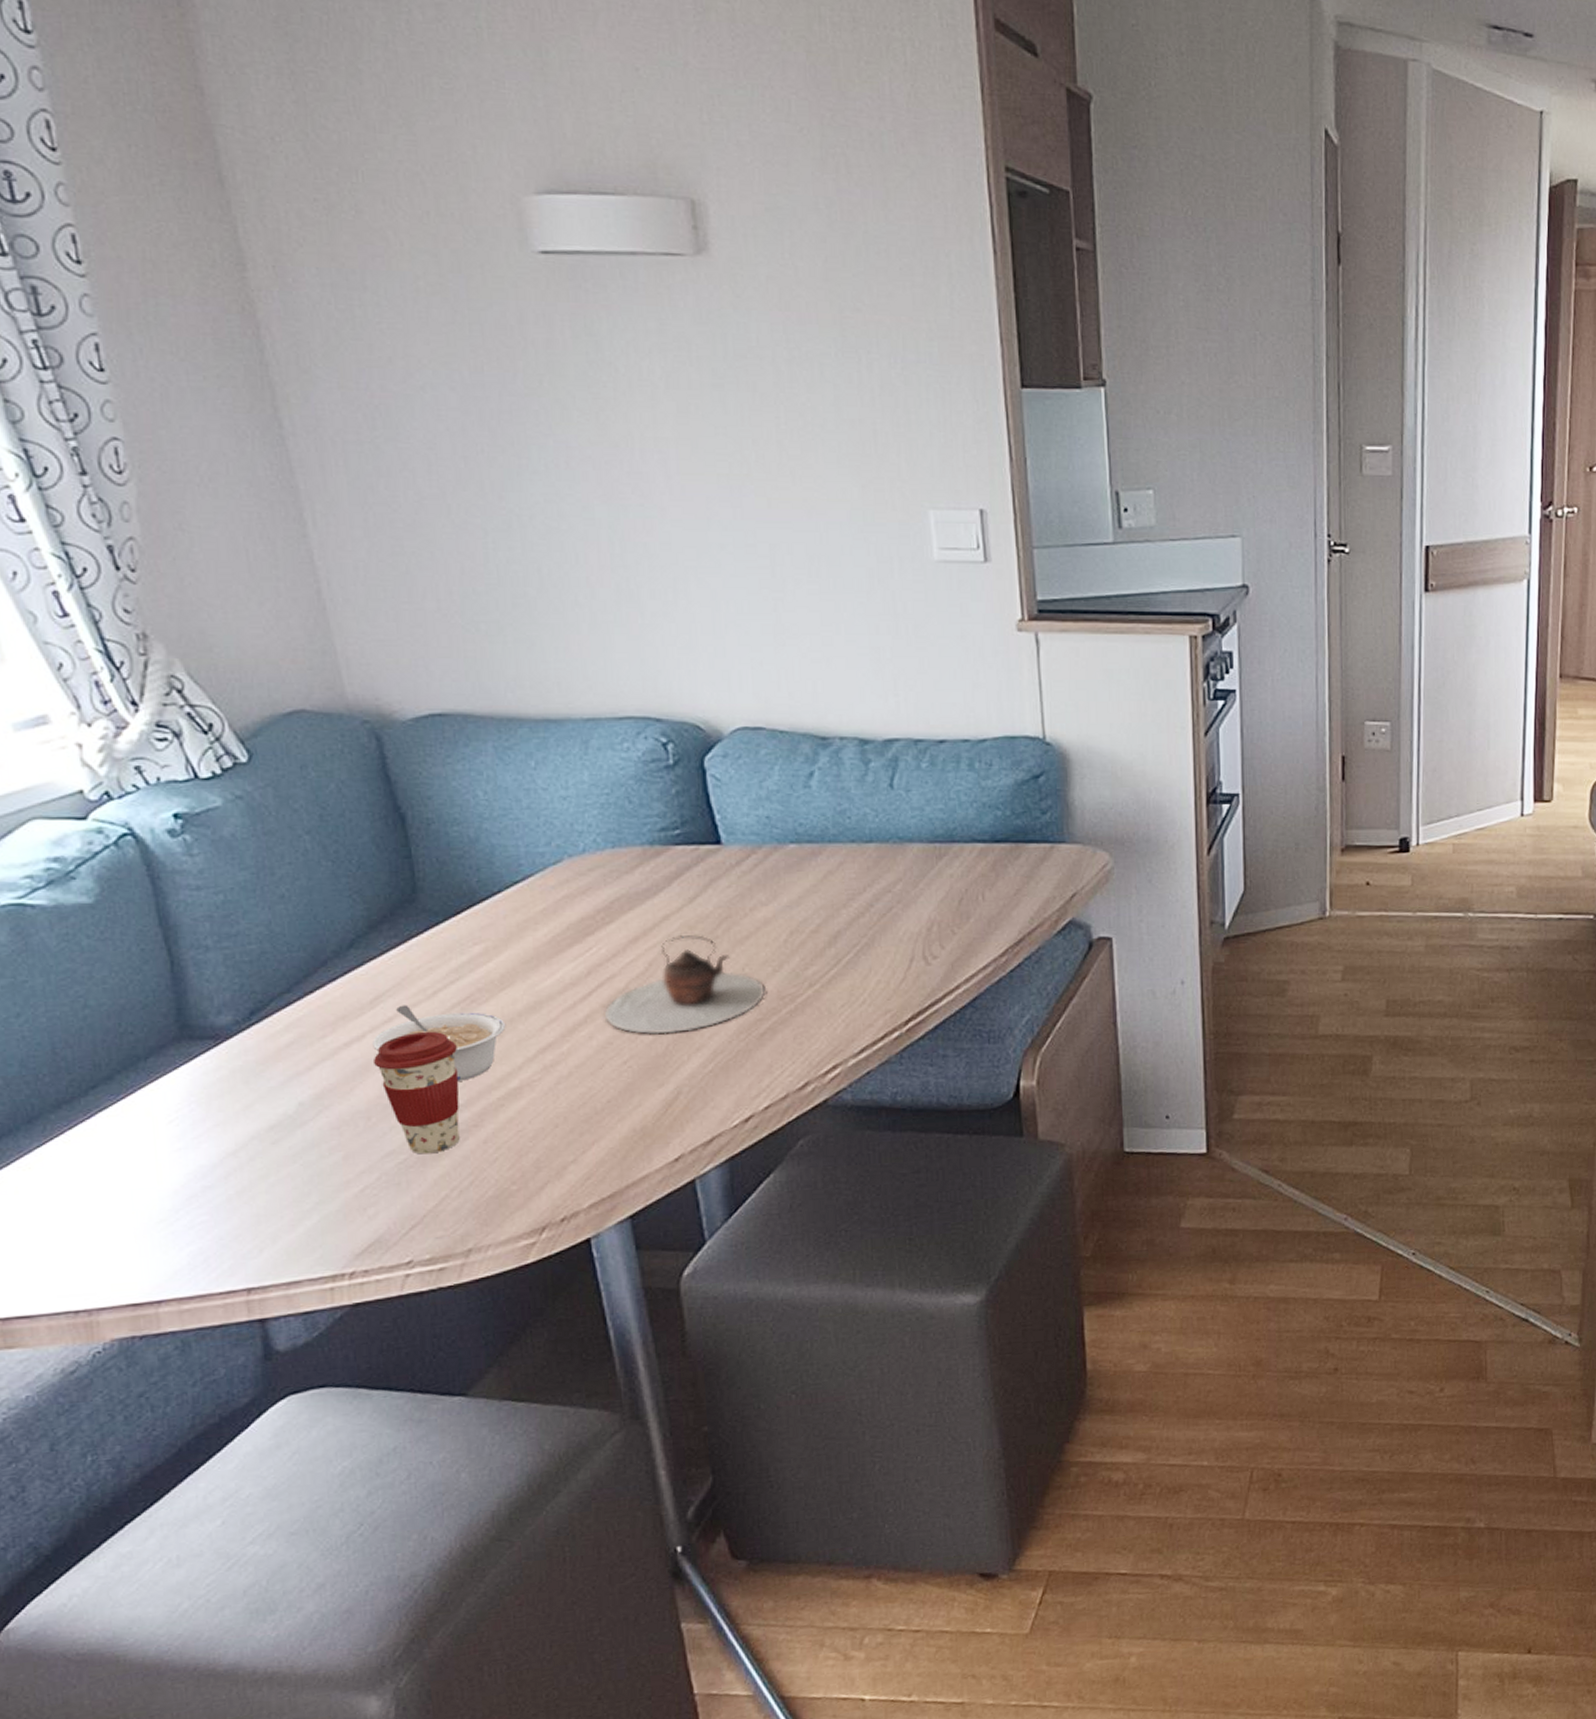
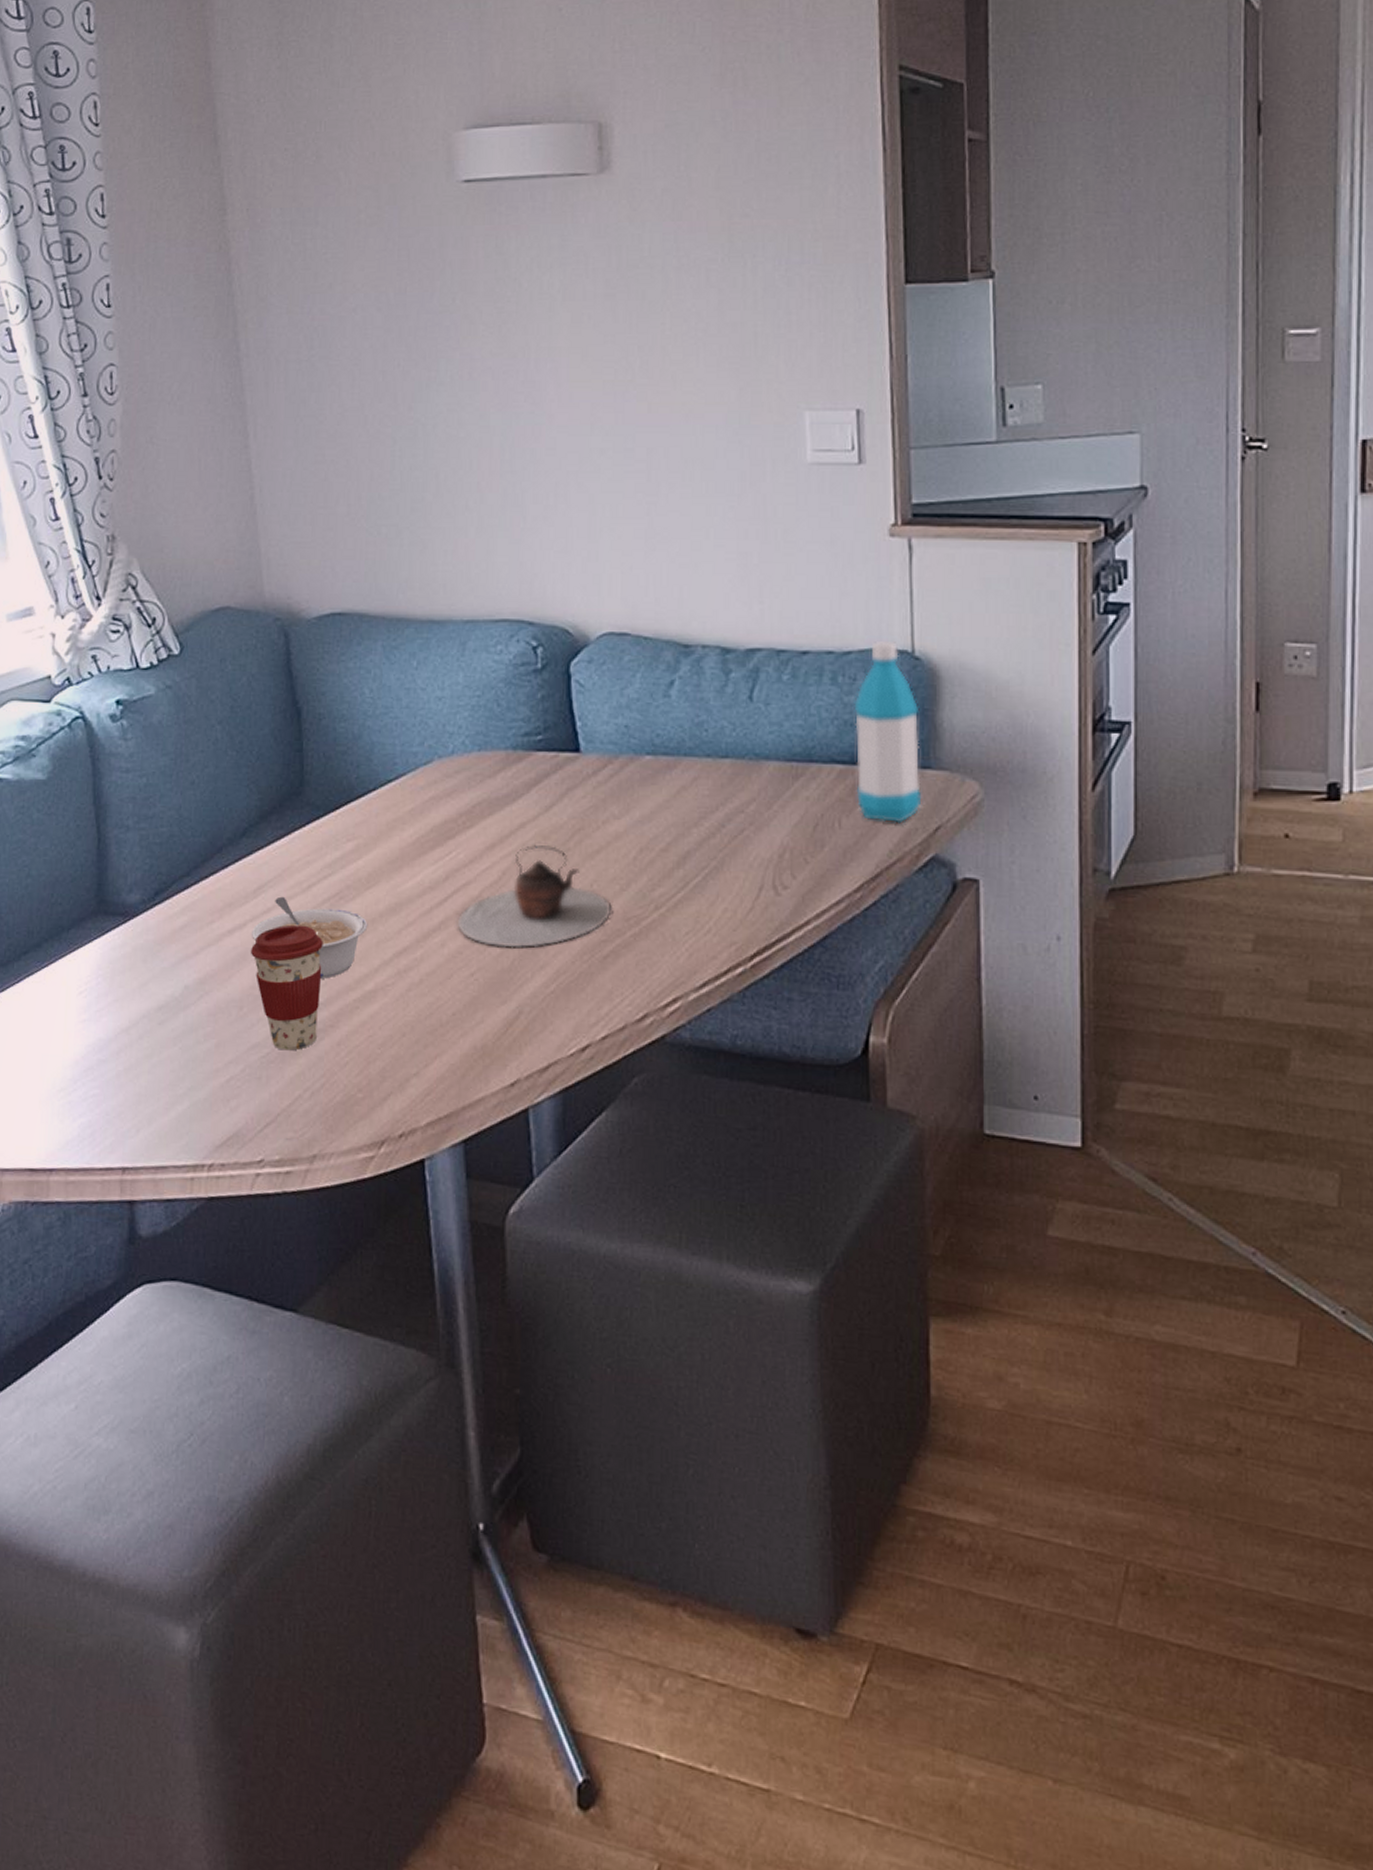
water bottle: none [991,728,1058,893] -> present [854,640,922,824]

